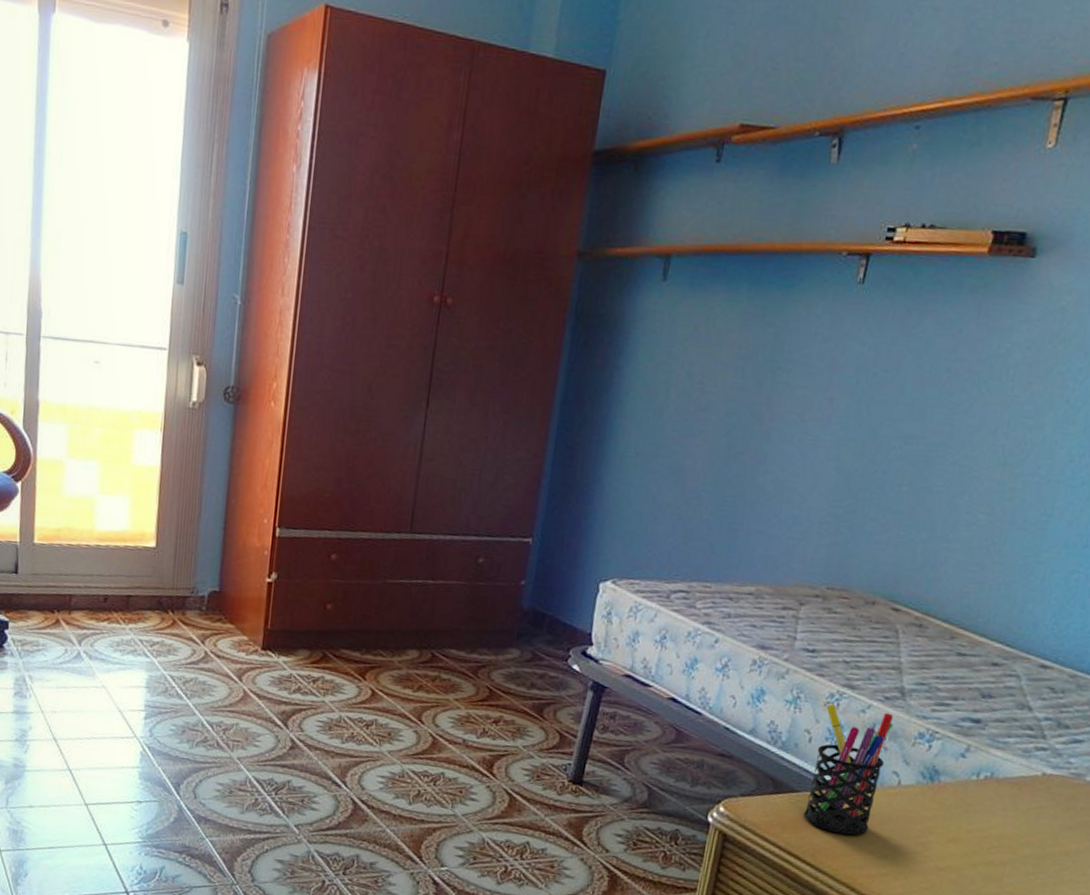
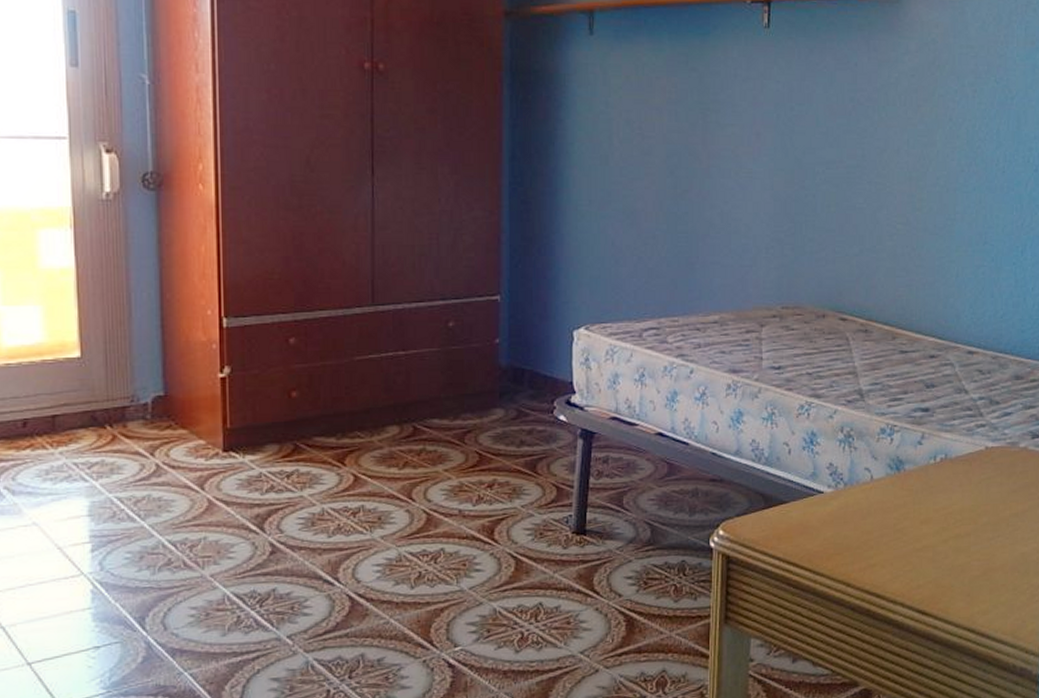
pen holder: present [803,704,894,836] -> none [794,415,858,535]

